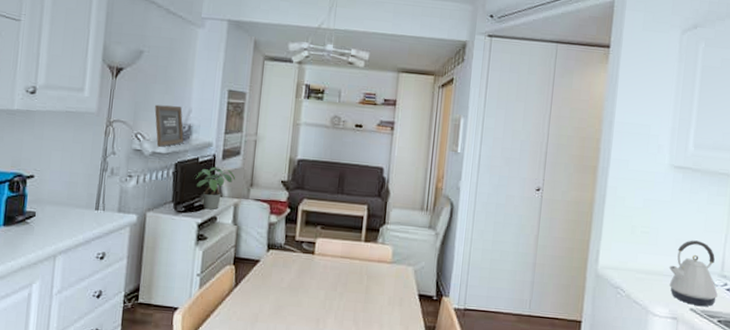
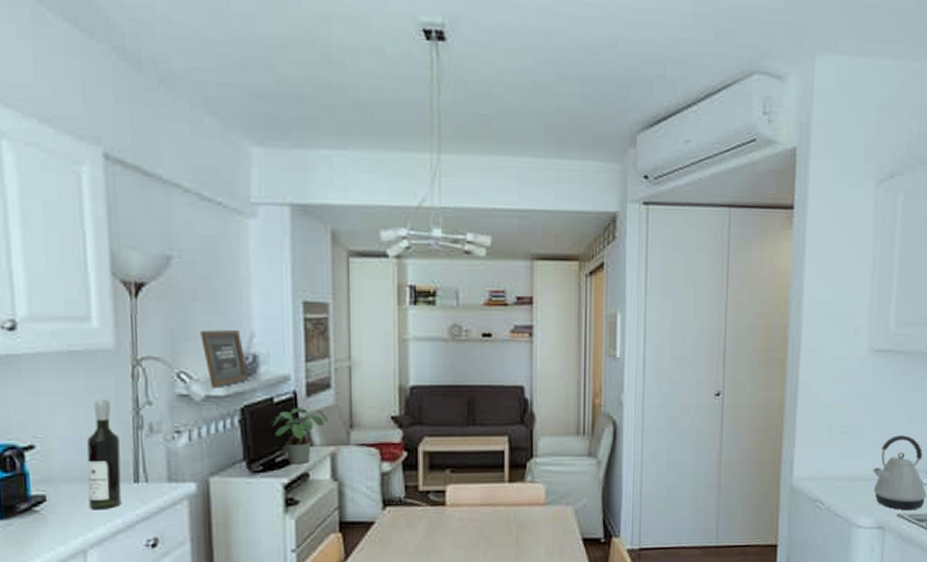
bottle: none [63,147,90,228] -> present [86,400,122,510]

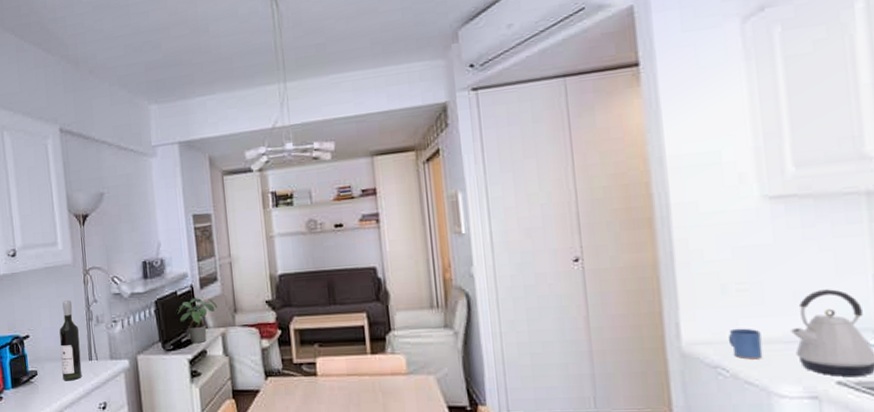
picture frame: present [200,330,248,388] -> none [125,242,158,287]
mug: none [827,466,852,495] -> present [728,328,763,360]

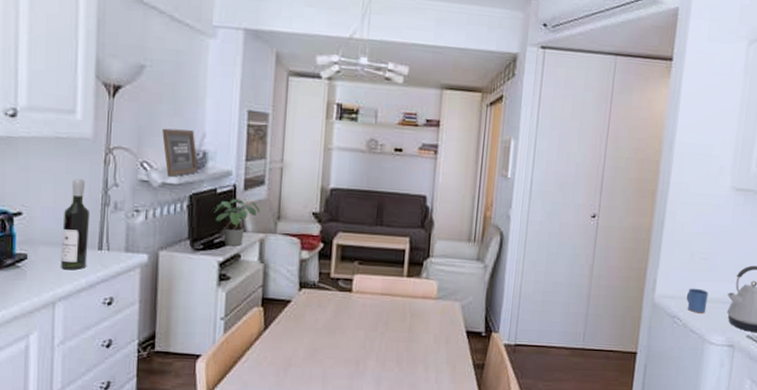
picture frame: none [125,242,158,287] -> present [162,128,198,177]

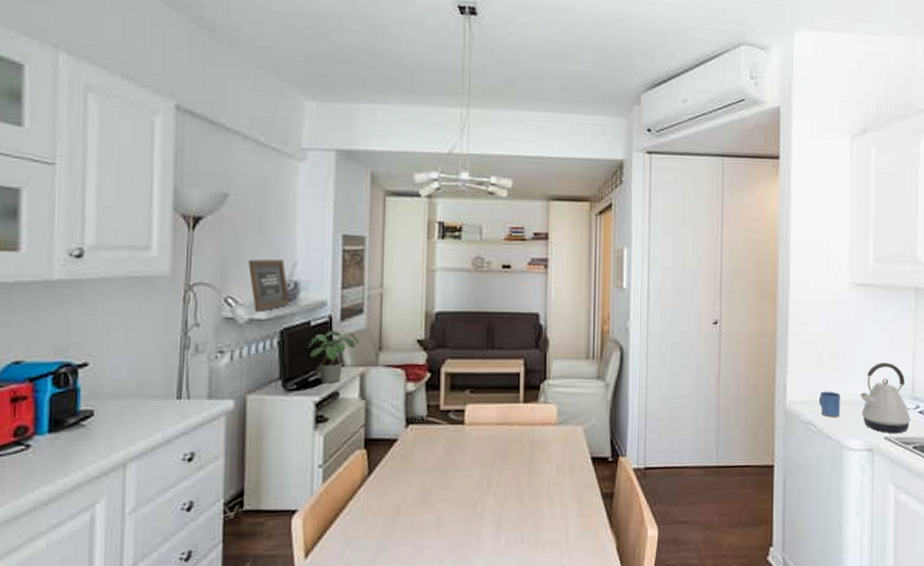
bottle: present [61,179,89,270] -> none [133,321,166,425]

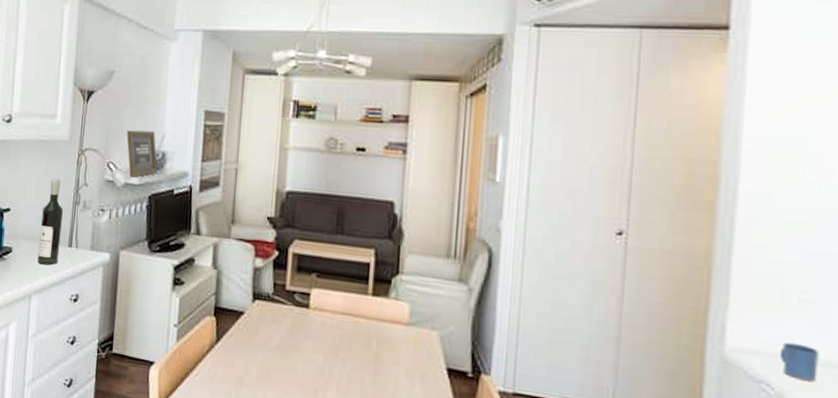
bottle: none [133,321,166,425] -> present [37,178,63,266]
potted plant: present [304,330,360,383] -> none [168,199,215,250]

